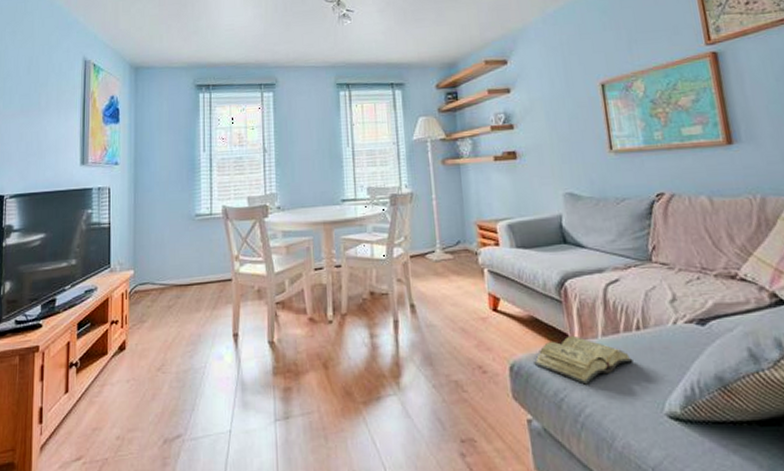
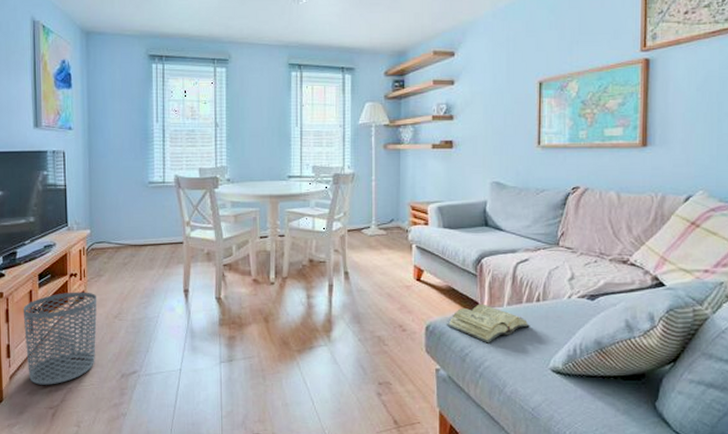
waste bin: none [59,341,139,456] -> present [23,292,97,385]

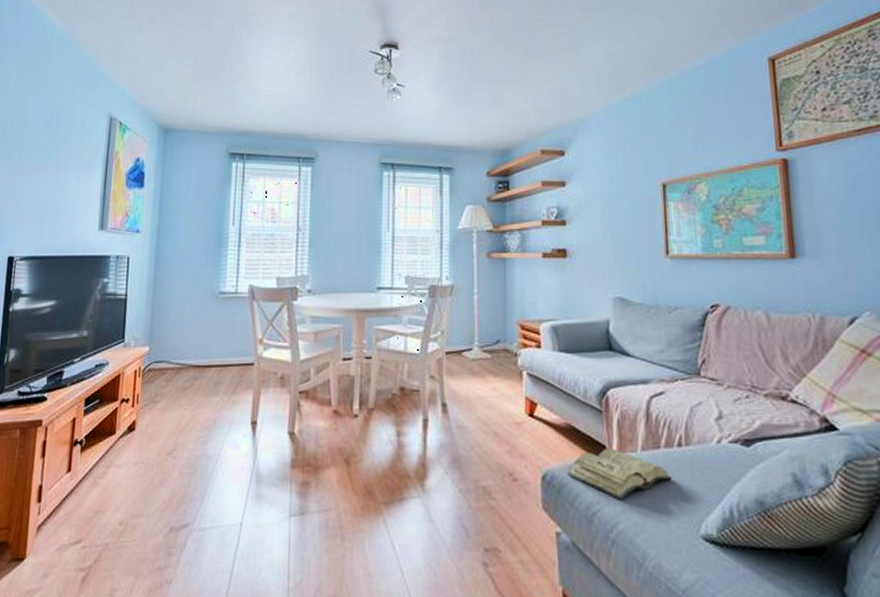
waste bin: present [23,292,97,385] -> none [59,421,150,539]

